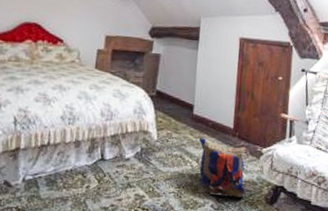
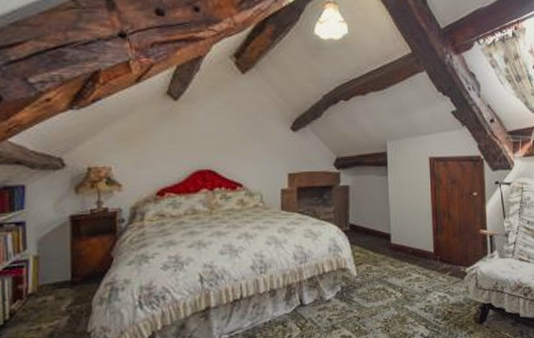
backpack: present [198,138,250,198] -> none [400,266,454,323]

